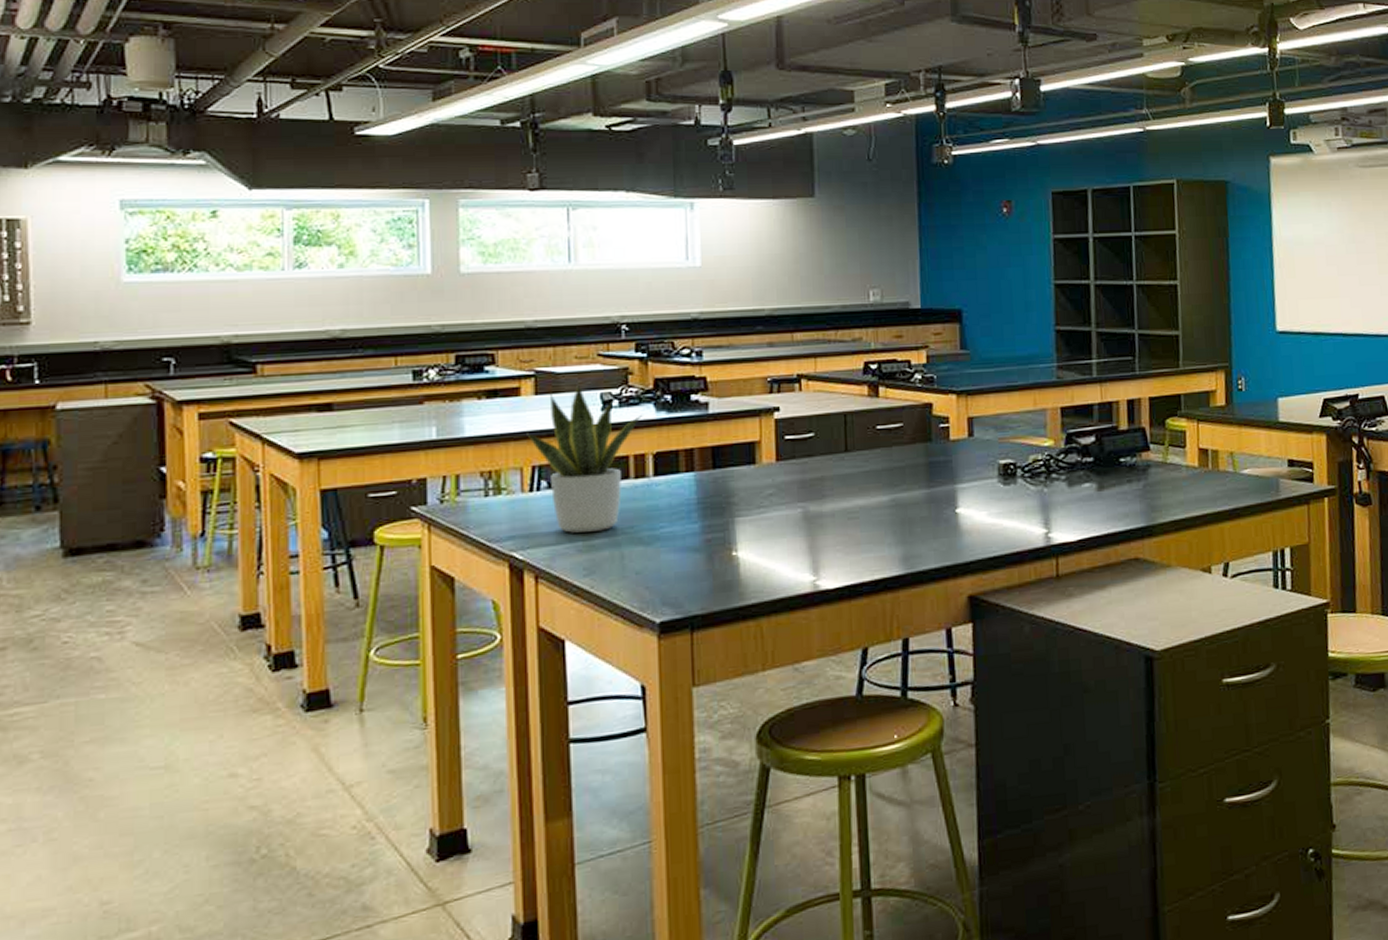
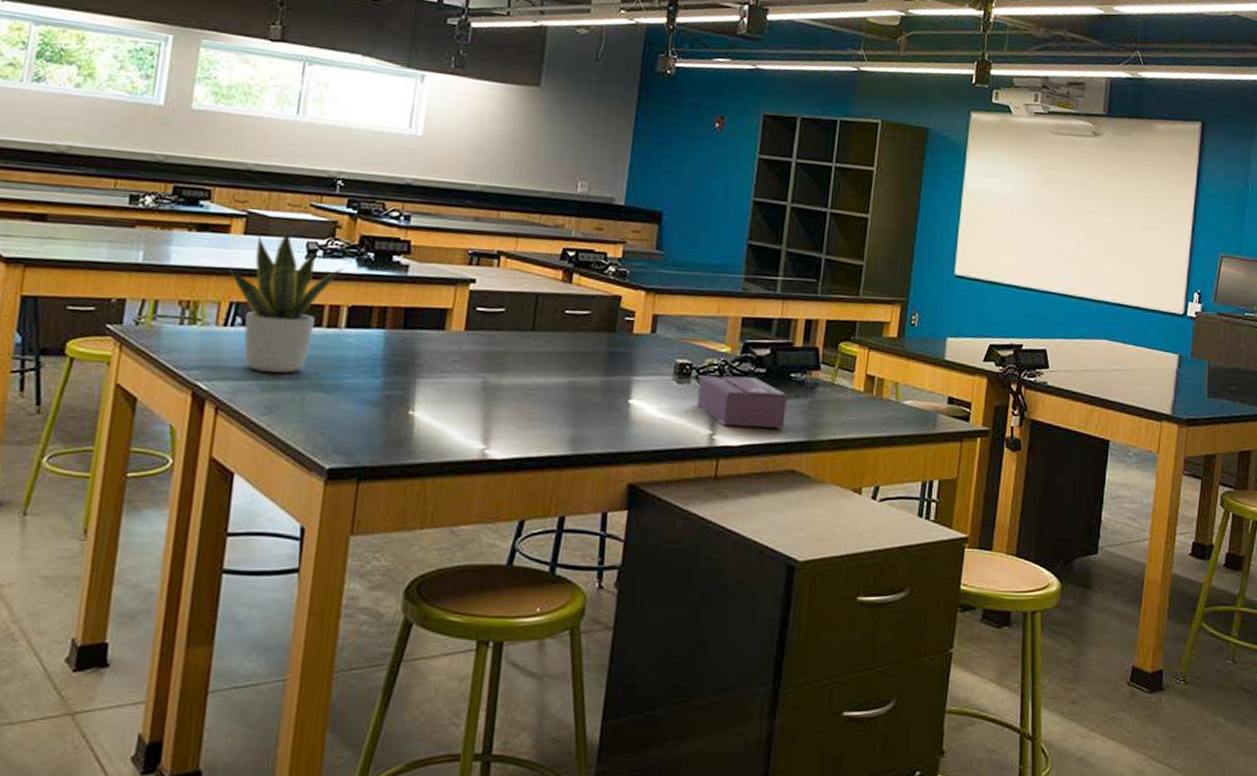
tissue box: none [1026,468,1121,522] -> present [696,375,787,428]

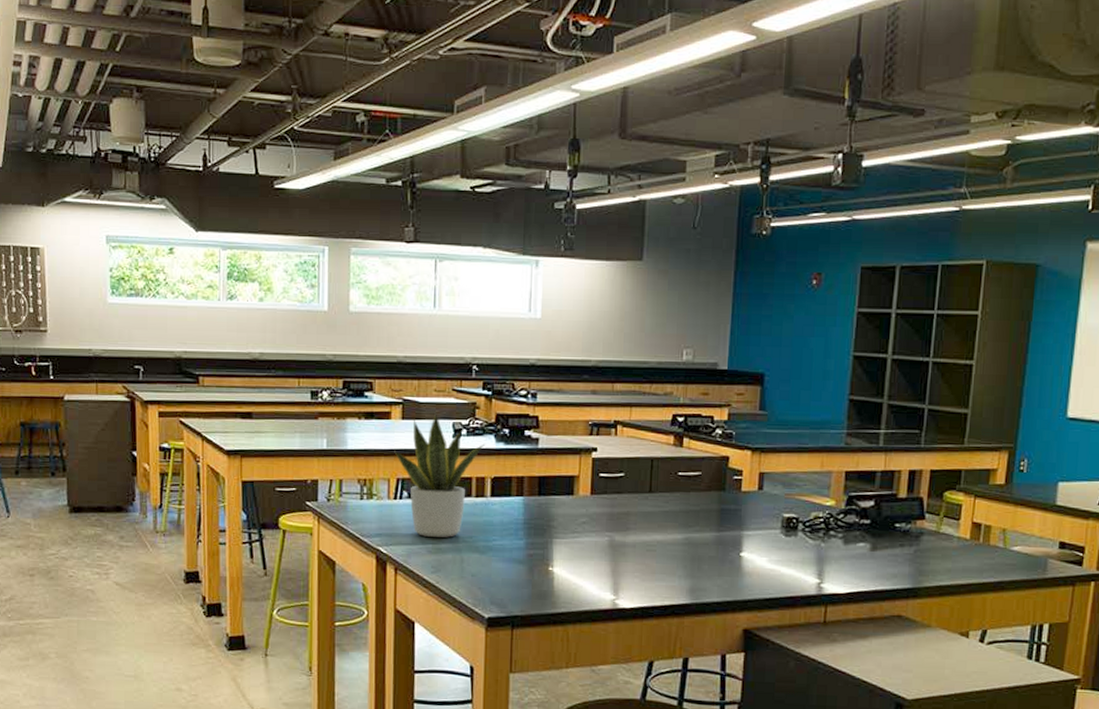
tissue box: present [696,375,787,428] -> none [804,528,892,576]

